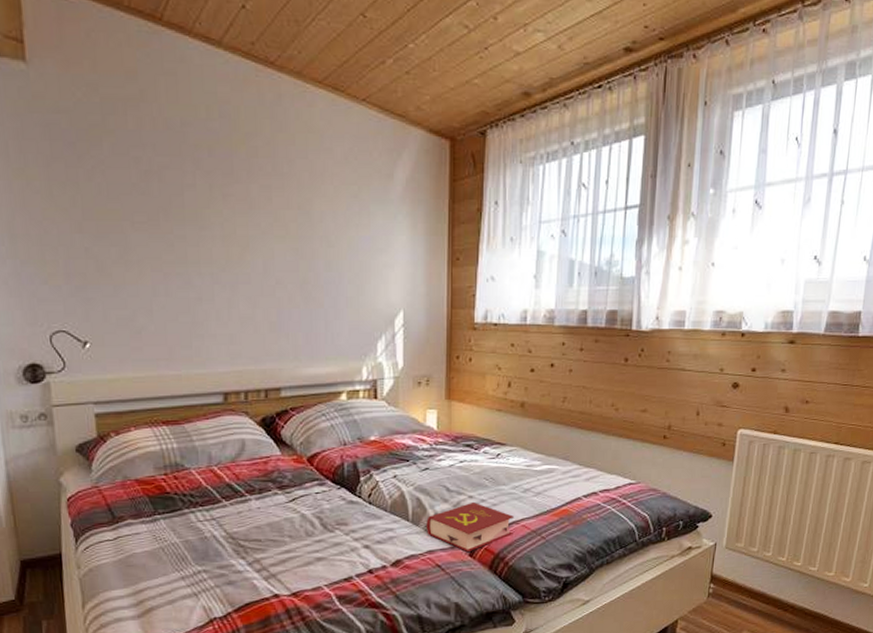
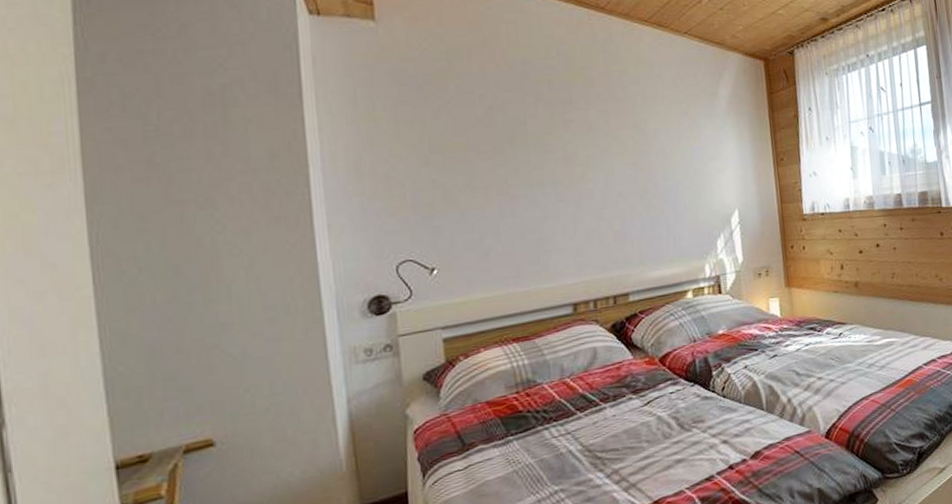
book: present [426,502,514,553] -> none [780,383,865,435]

